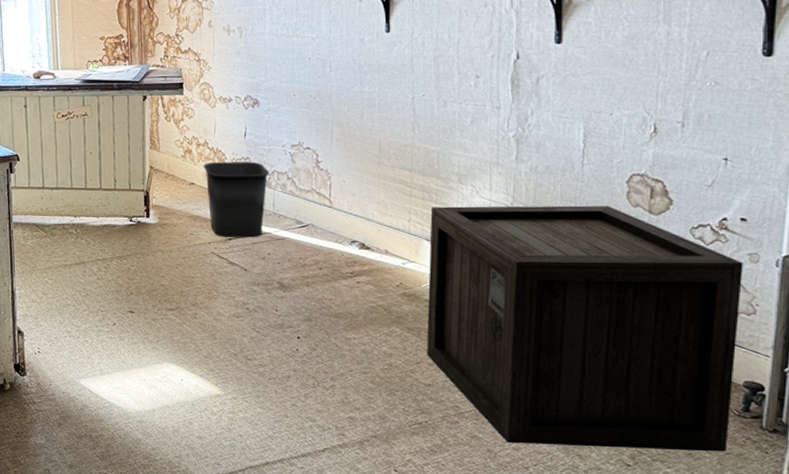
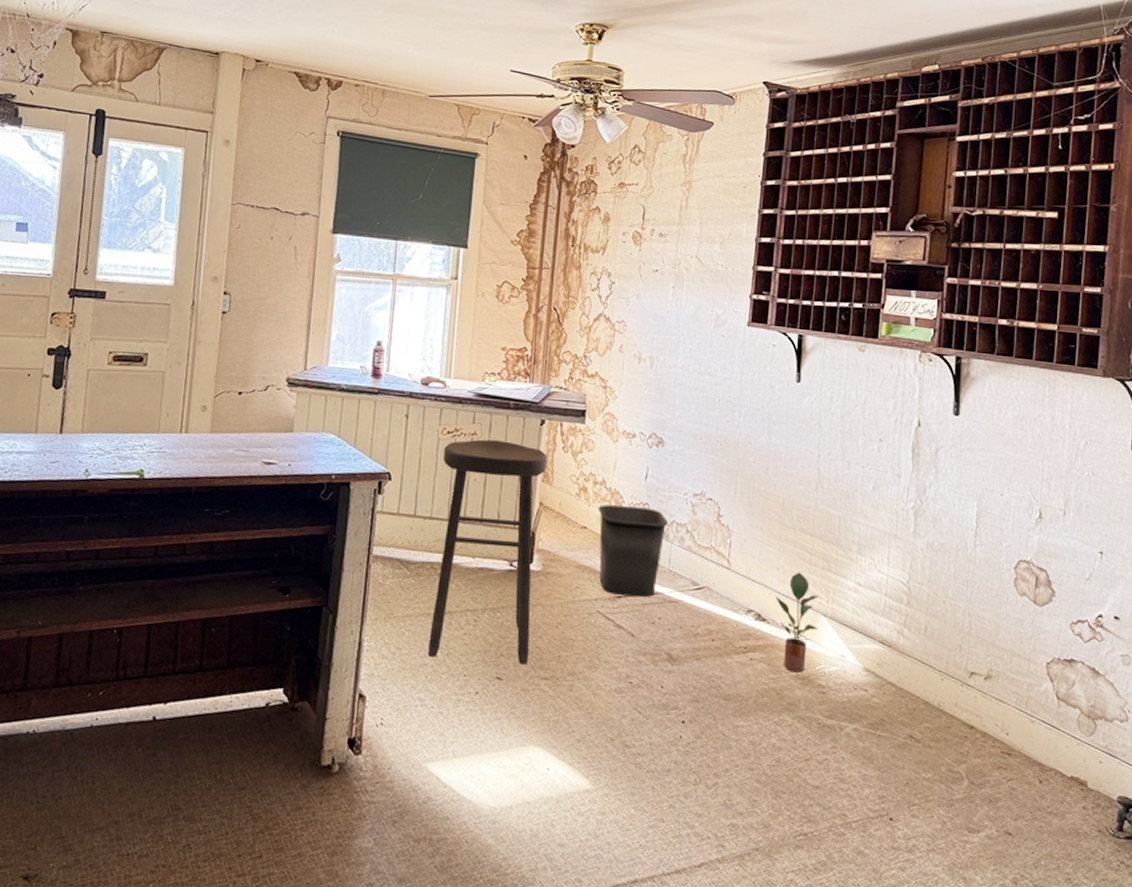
stool: none [61,118,155,300] -> present [428,439,547,665]
potted plant: none [378,204,423,291] -> present [775,571,819,673]
crate: present [426,205,743,452] -> none [817,578,1117,878]

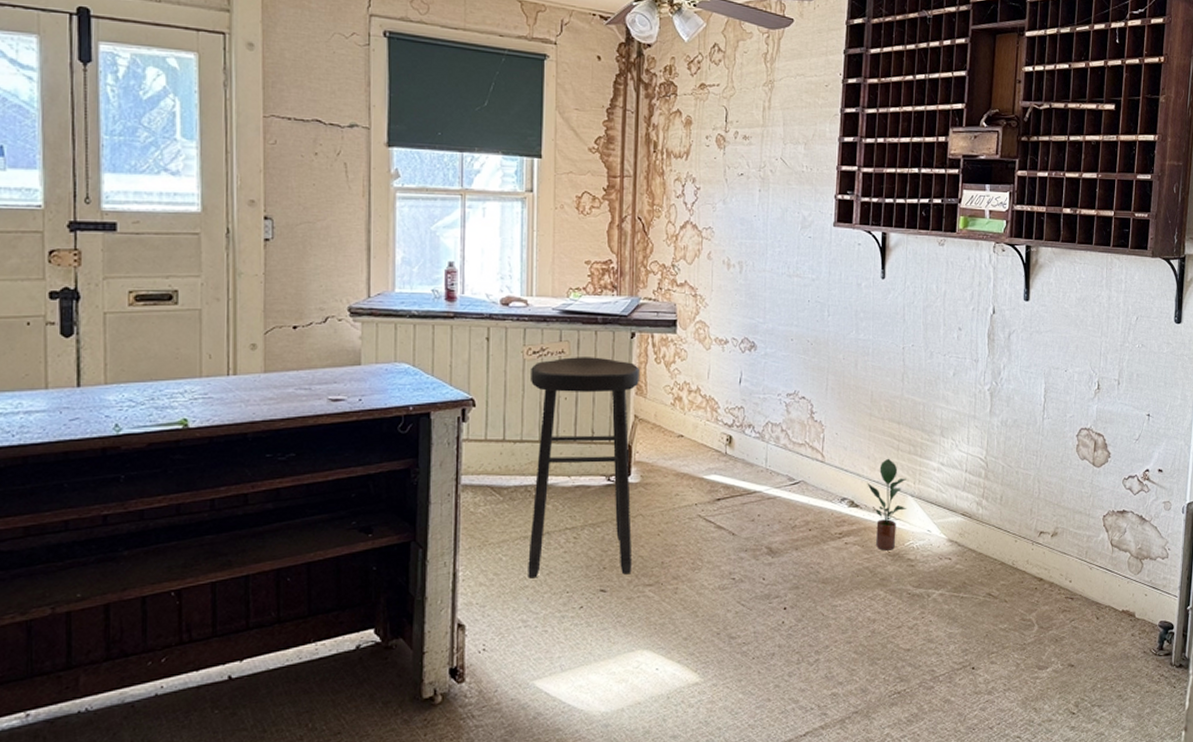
waste bin: present [598,504,669,597] -> none [694,410,764,498]

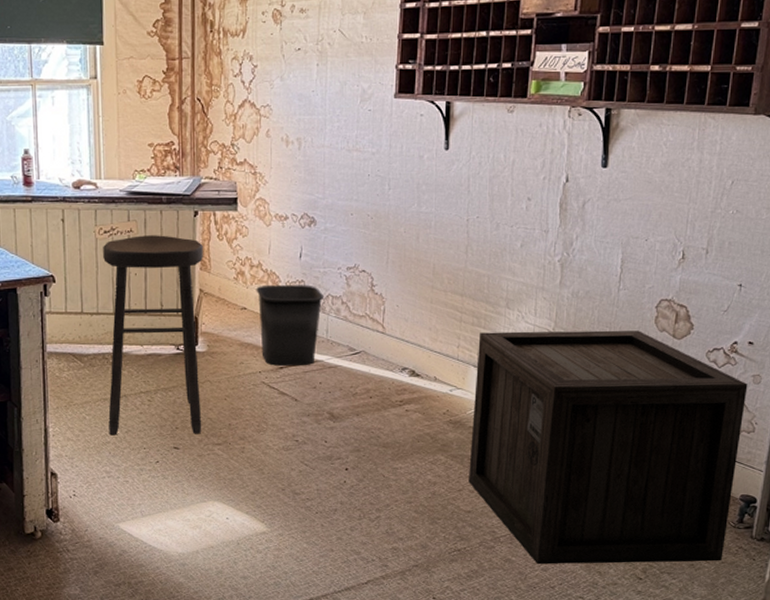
waste bin: none [694,410,764,498] -> present [256,284,325,366]
potted plant: present [867,458,907,551] -> none [428,329,470,418]
crate: none [908,458,1160,704] -> present [469,330,748,565]

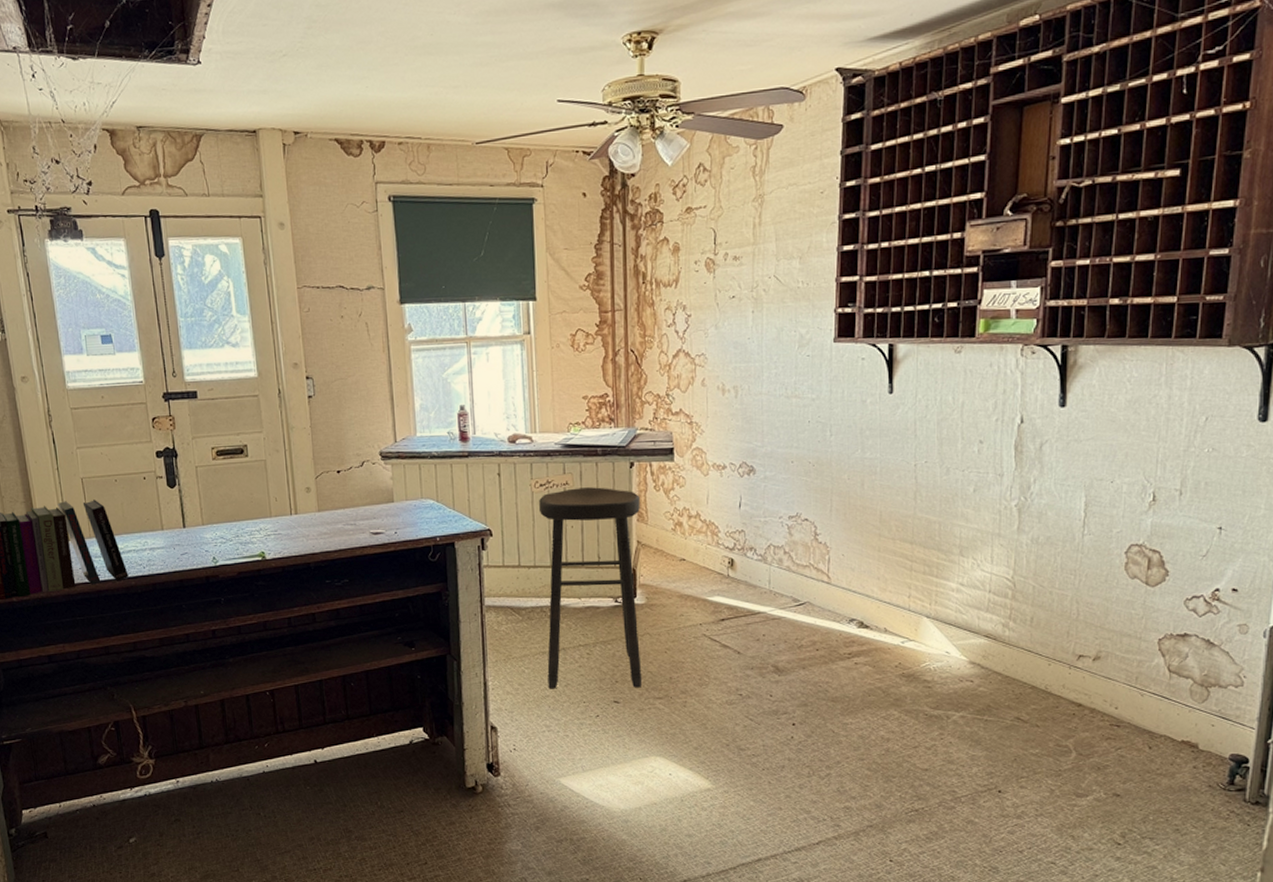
waste bin: present [256,284,325,366] -> none [694,534,766,618]
crate: present [469,330,748,565] -> none [925,577,1233,827]

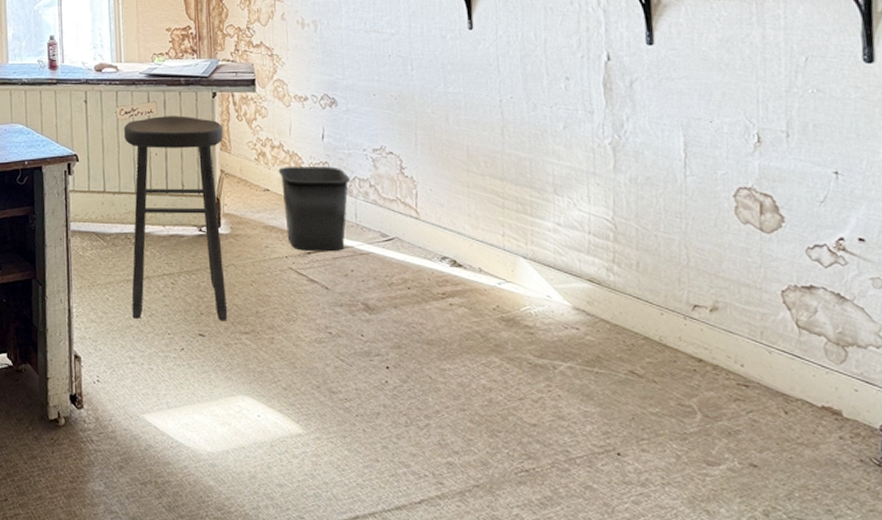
waste bin: none [694,534,766,618] -> present [278,166,351,251]

